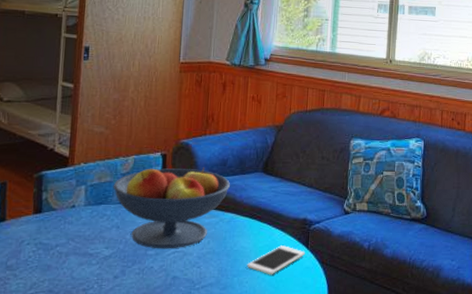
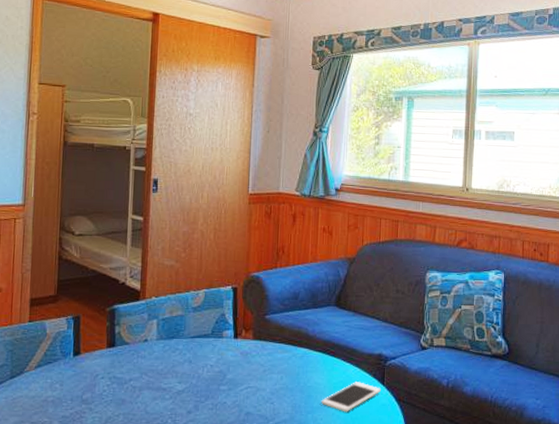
fruit bowl: present [113,167,230,249] -> none [184,301,302,385]

